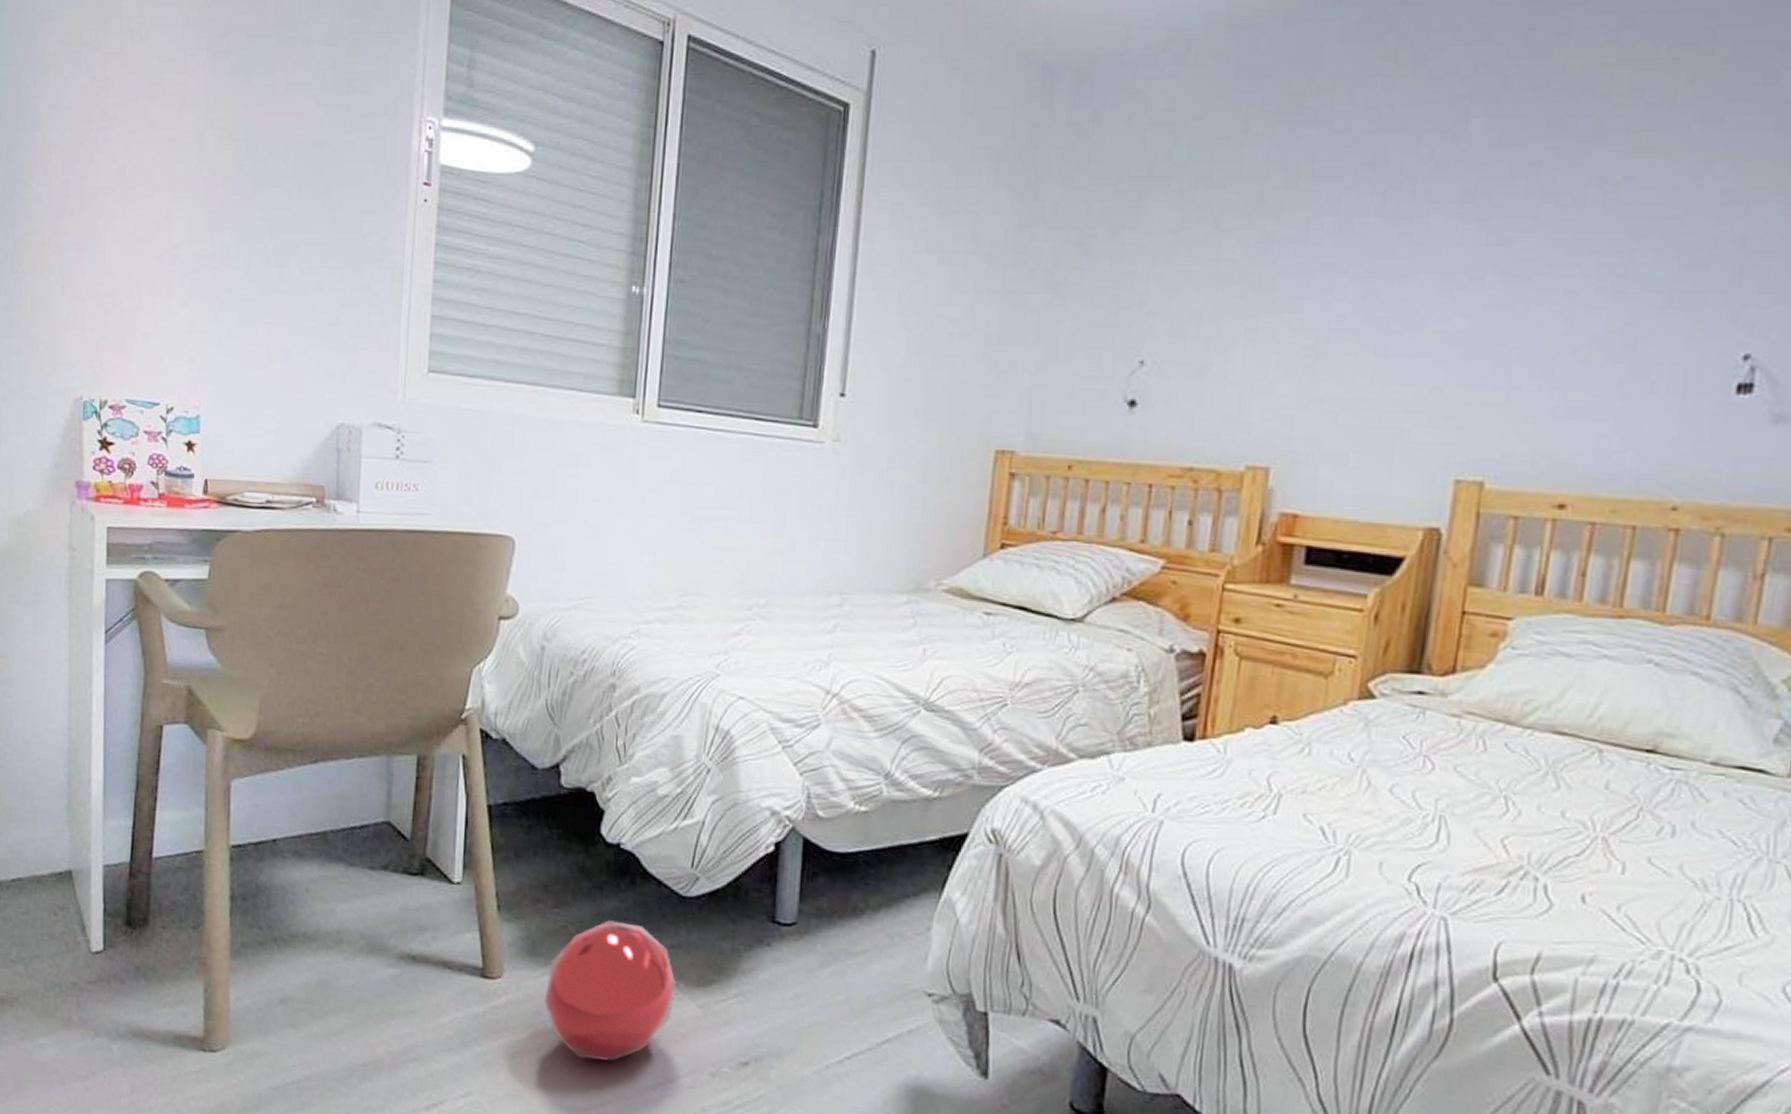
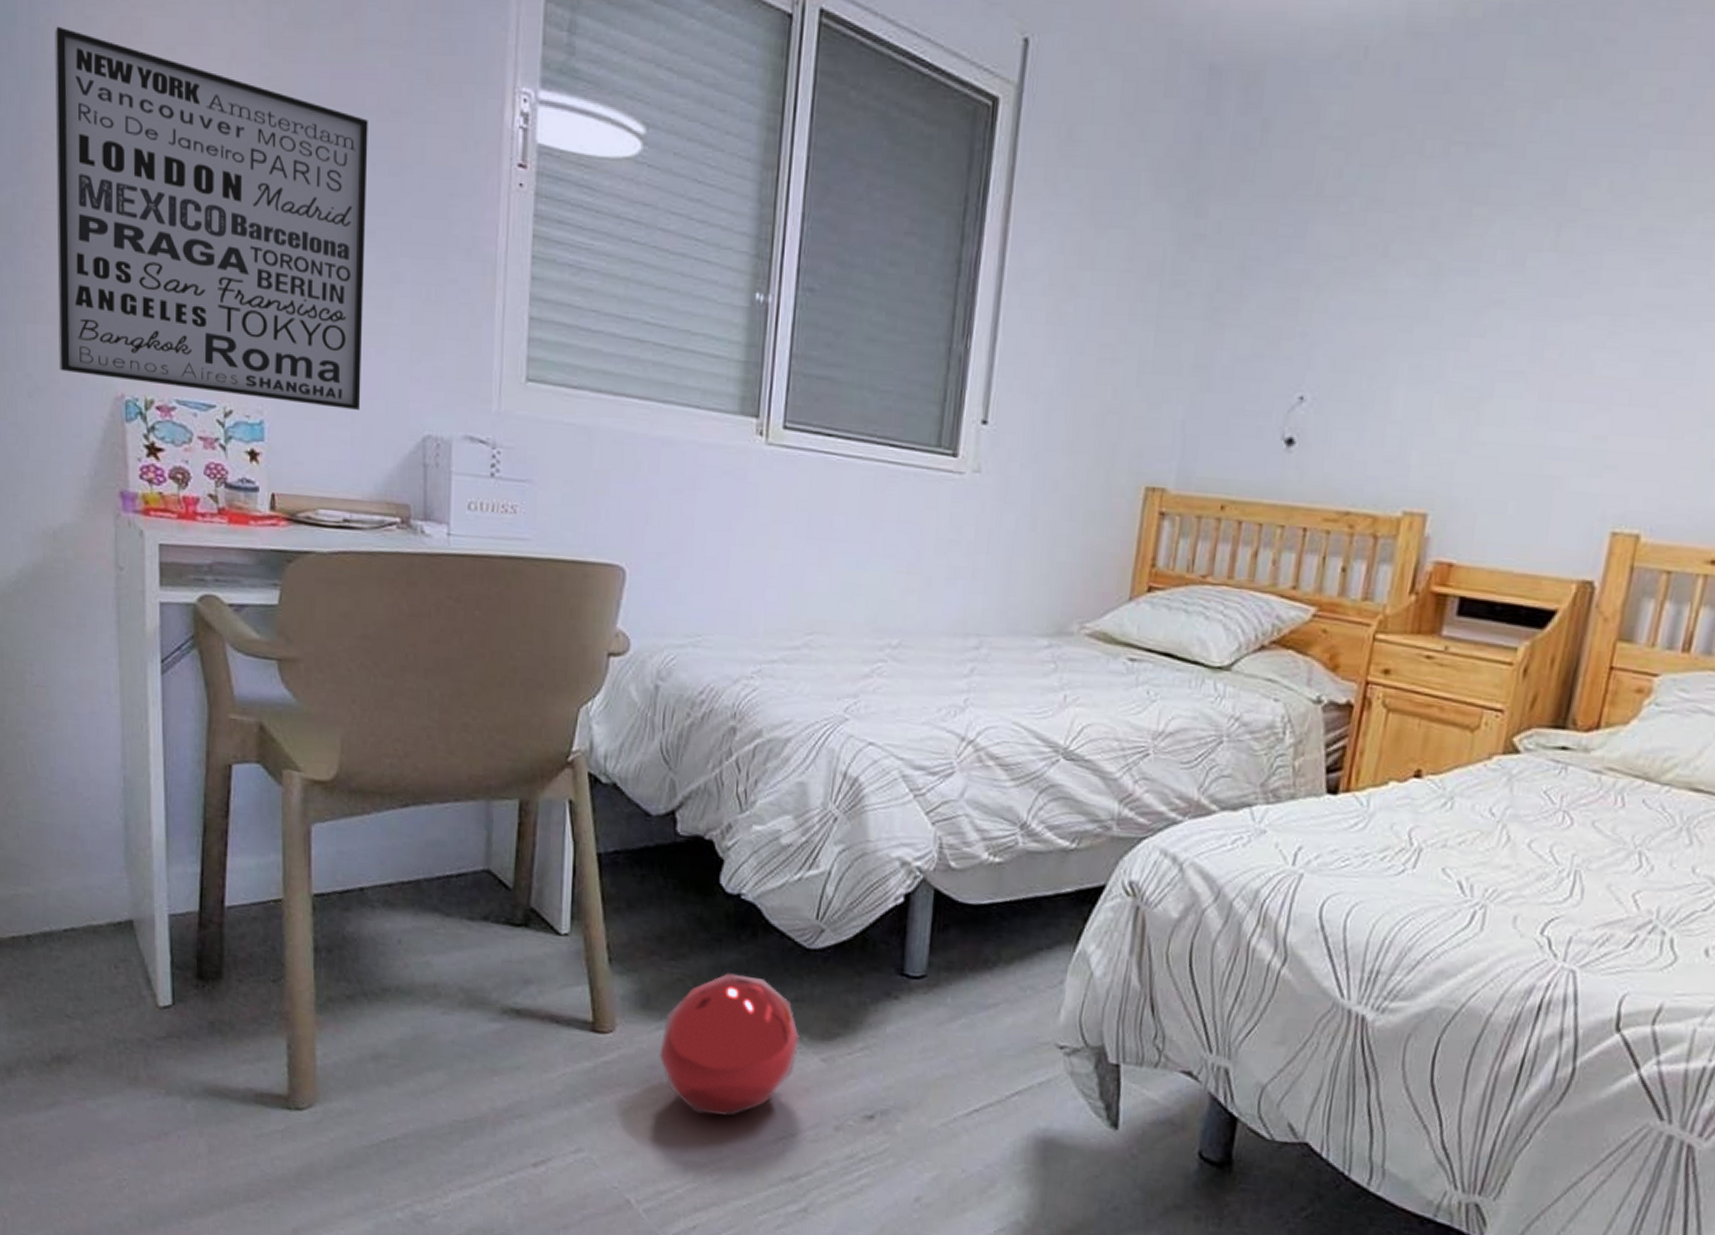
wall art: none [29,86,296,403] -> present [54,26,368,410]

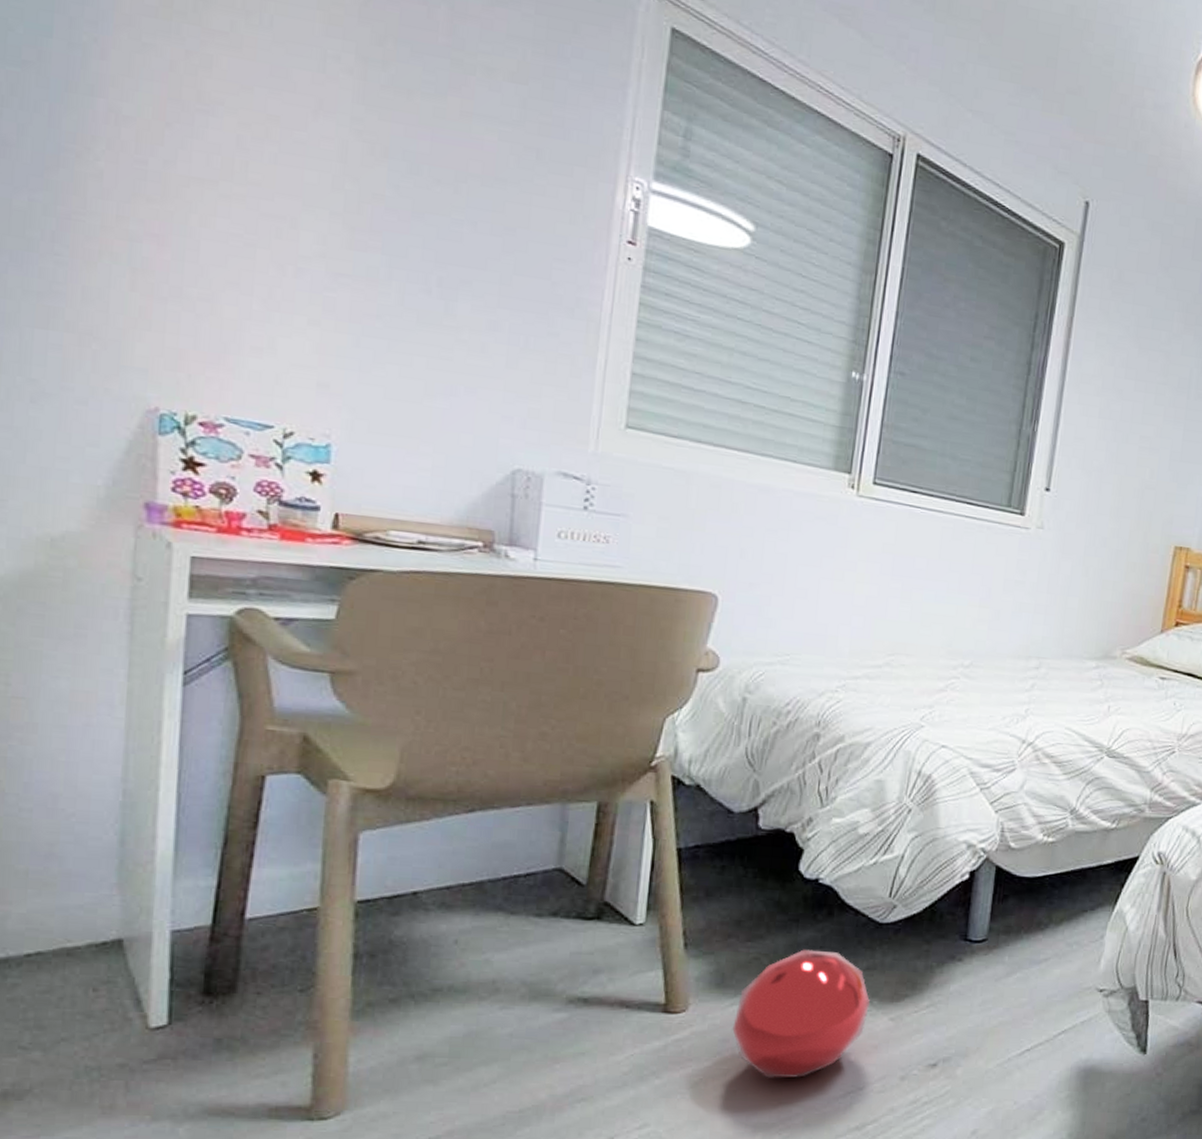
wall art: present [54,26,368,410] -> none [75,46,471,441]

